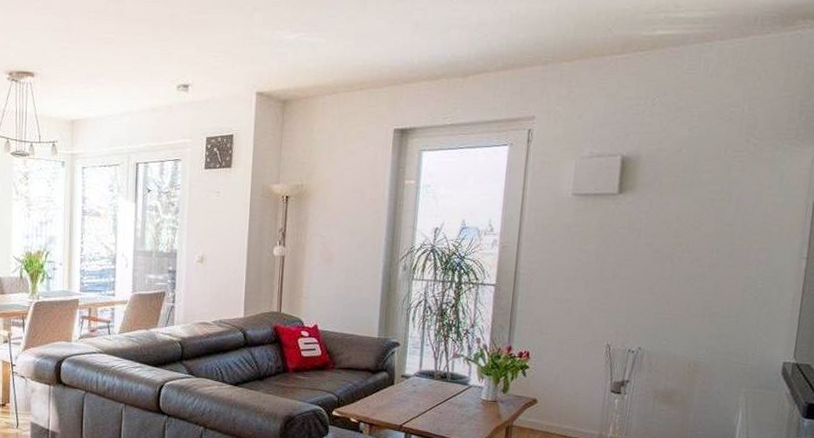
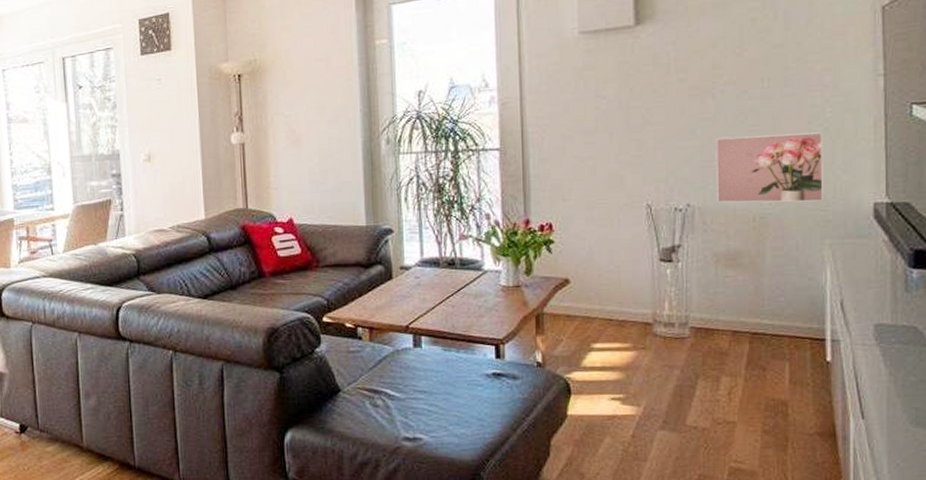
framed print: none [662,295,753,357] -> present [715,132,825,203]

